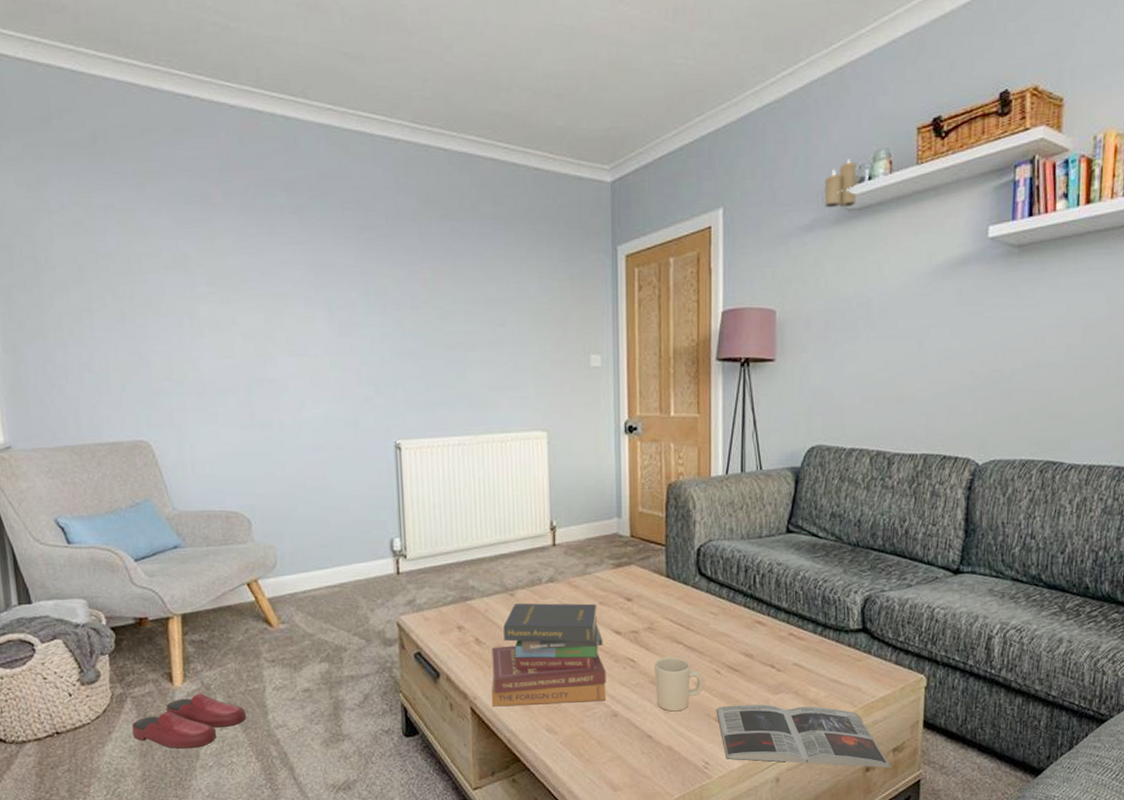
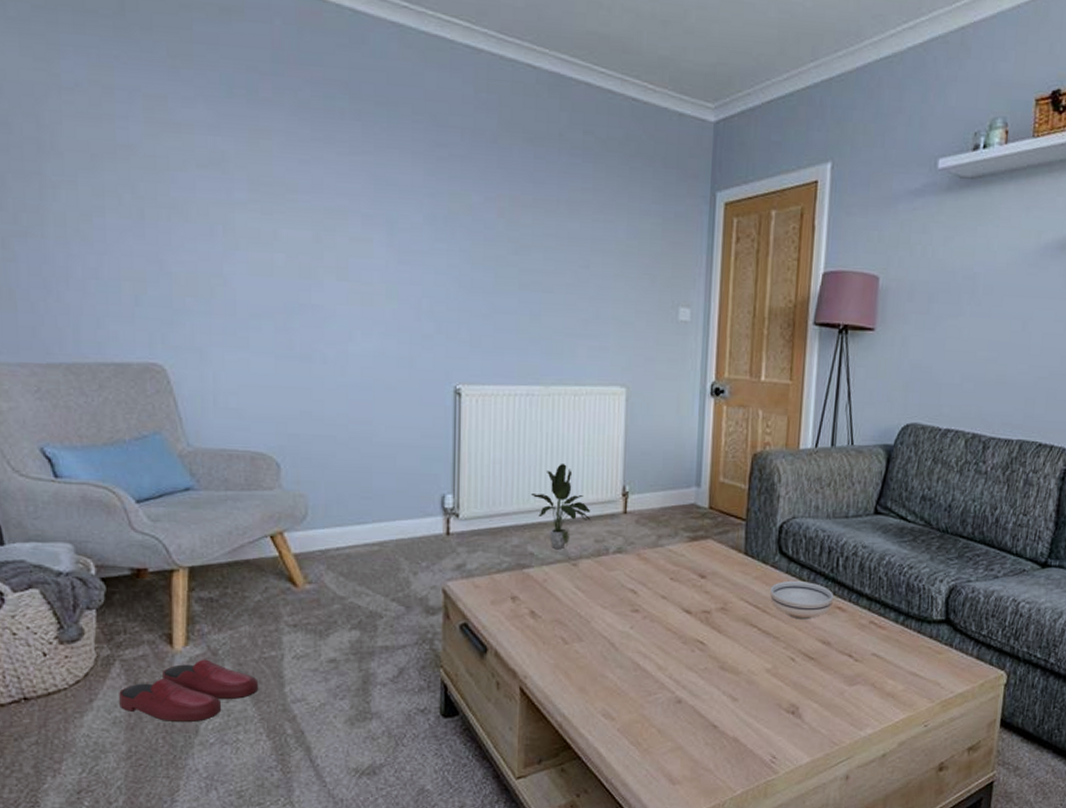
potted plant: none [468,503,524,582] -> present [530,463,591,550]
books: present [491,603,606,707] -> none [544,573,673,688]
mug: present [654,657,703,712] -> none [724,641,776,700]
bowl: none [692,598,753,635] -> present [769,580,834,620]
magazine: present [716,704,892,768] -> none [787,696,966,768]
candle: present [824,159,857,208] -> none [937,124,973,175]

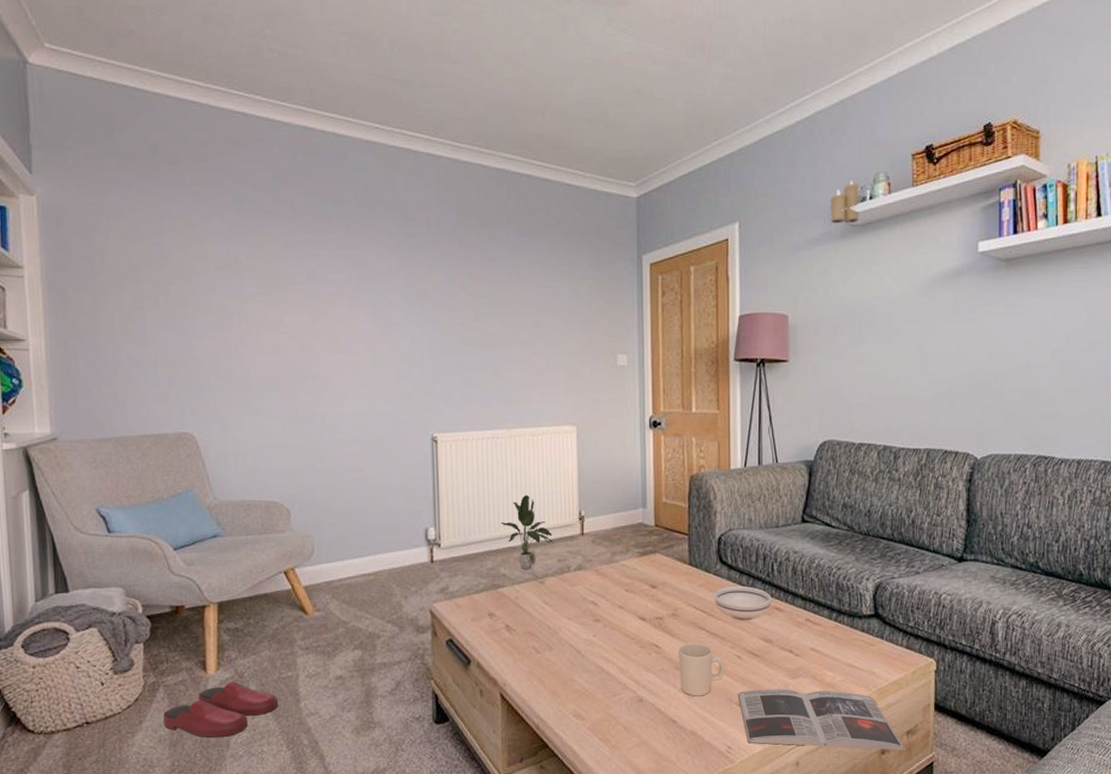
mug: none [724,641,776,700] -> present [678,642,725,697]
magazine: none [787,696,966,768] -> present [737,689,906,751]
candle: none [937,124,973,175] -> present [830,180,859,224]

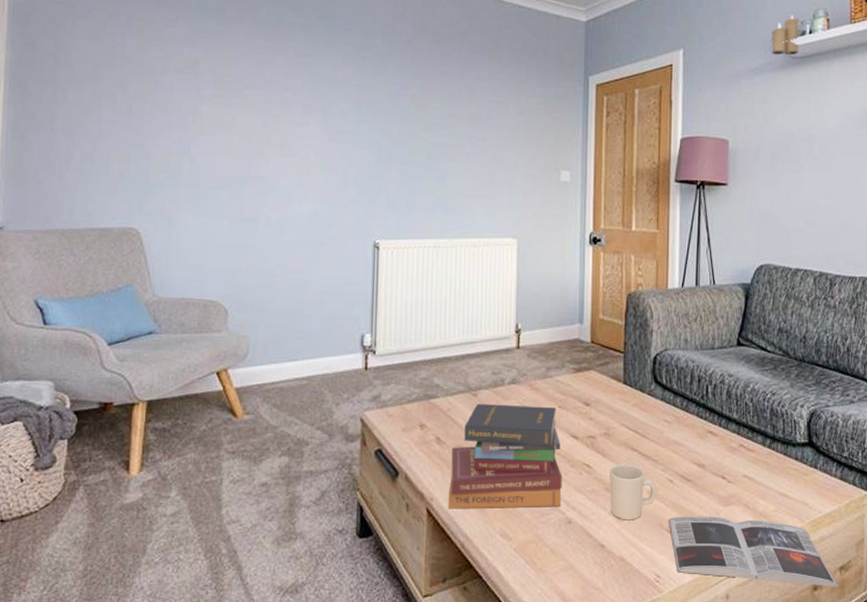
slippers: present [163,681,279,738] -> none [80,484,200,542]
potted plant: present [500,494,553,570] -> none [437,304,489,382]
books: none [520,590,632,693] -> present [448,403,562,509]
bowl: present [713,585,772,621] -> none [647,407,706,444]

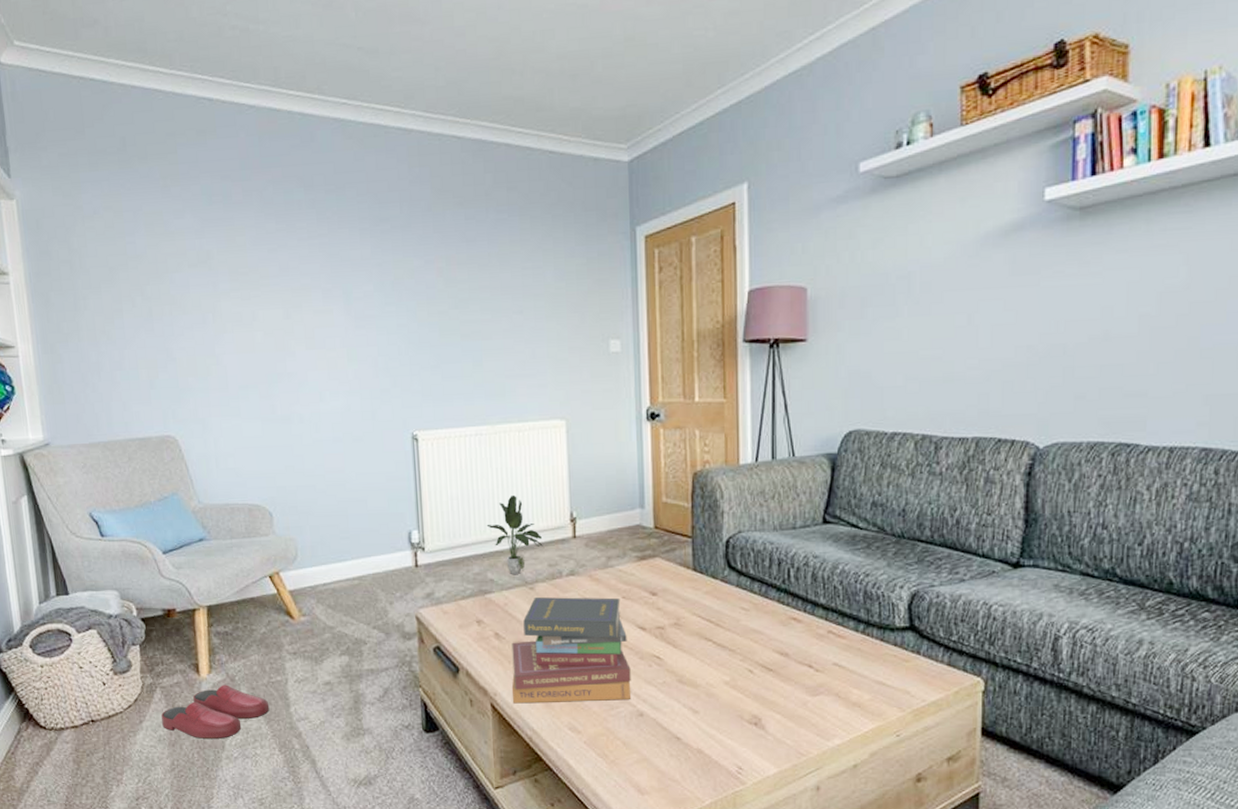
slippers: none [80,484,200,542] -> present [161,684,270,739]
potted plant: none [437,304,489,382] -> present [486,494,543,575]
mug: present [609,464,656,521] -> none [682,654,735,712]
magazine: present [668,516,839,587] -> none [749,707,947,779]
candle: present [771,15,799,56] -> none [857,123,893,177]

